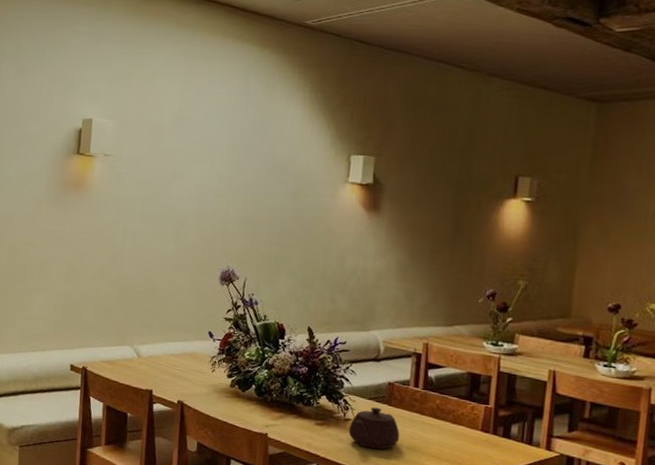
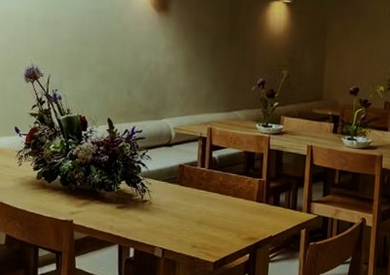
teapot: present [348,407,400,450] -> none [146,188,190,226]

